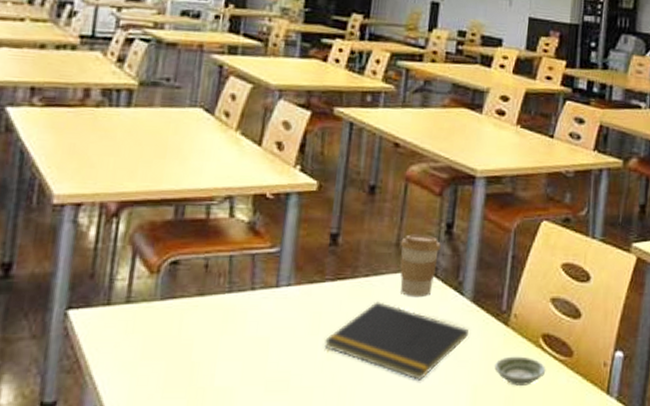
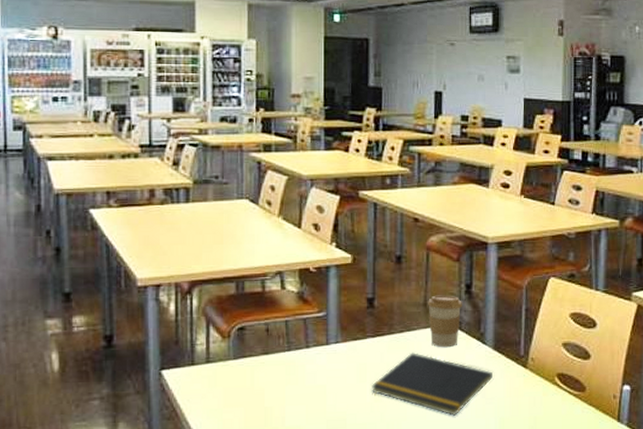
saucer: present [494,356,546,386] -> none [518,392,563,417]

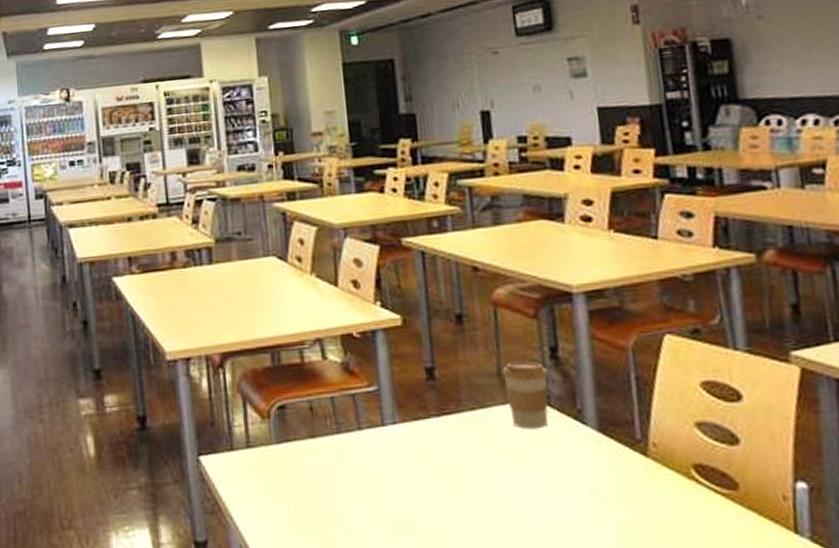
notepad: present [372,353,492,416] -> none [443,436,601,519]

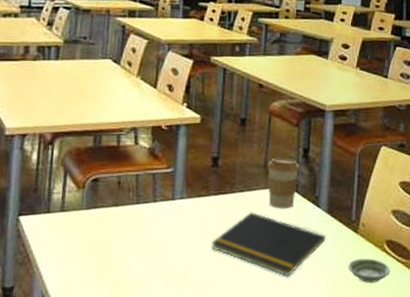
notepad: none [443,436,601,519] -> present [211,212,325,277]
saucer: none [641,490,708,524] -> present [348,258,391,283]

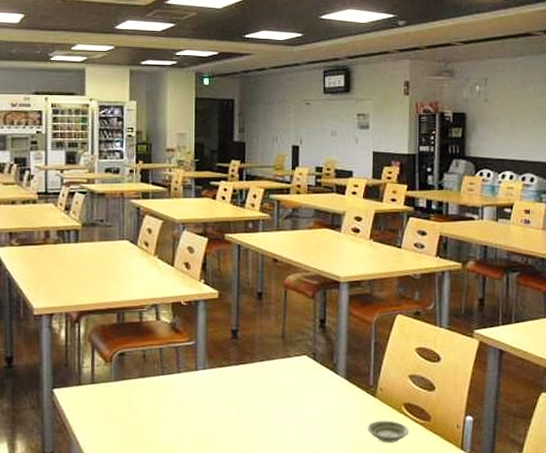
notepad: present [211,212,325,277] -> none [235,380,344,438]
coffee cup: present [268,157,300,209] -> none [286,328,317,376]

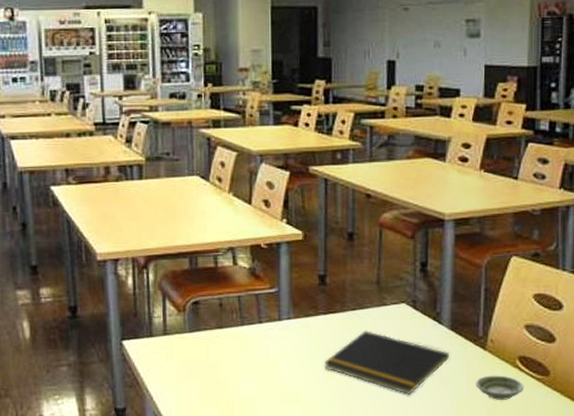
notepad: none [235,380,344,438] -> present [325,331,449,395]

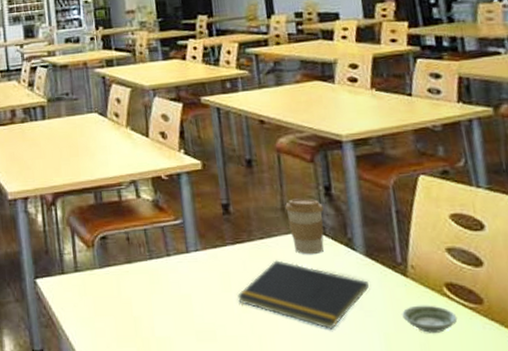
coffee cup: none [381,273,417,327] -> present [285,198,324,255]

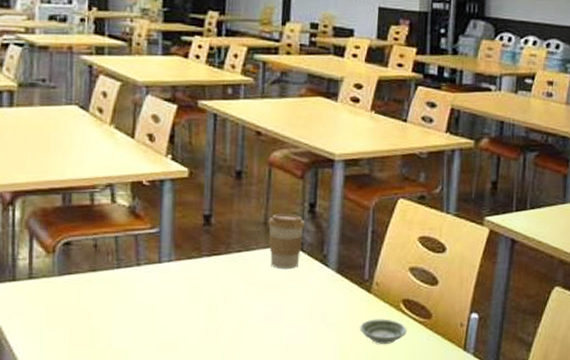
notepad: present [238,260,369,329] -> none [206,274,334,341]

